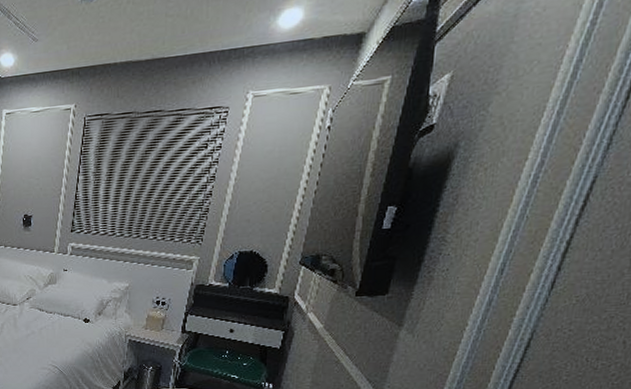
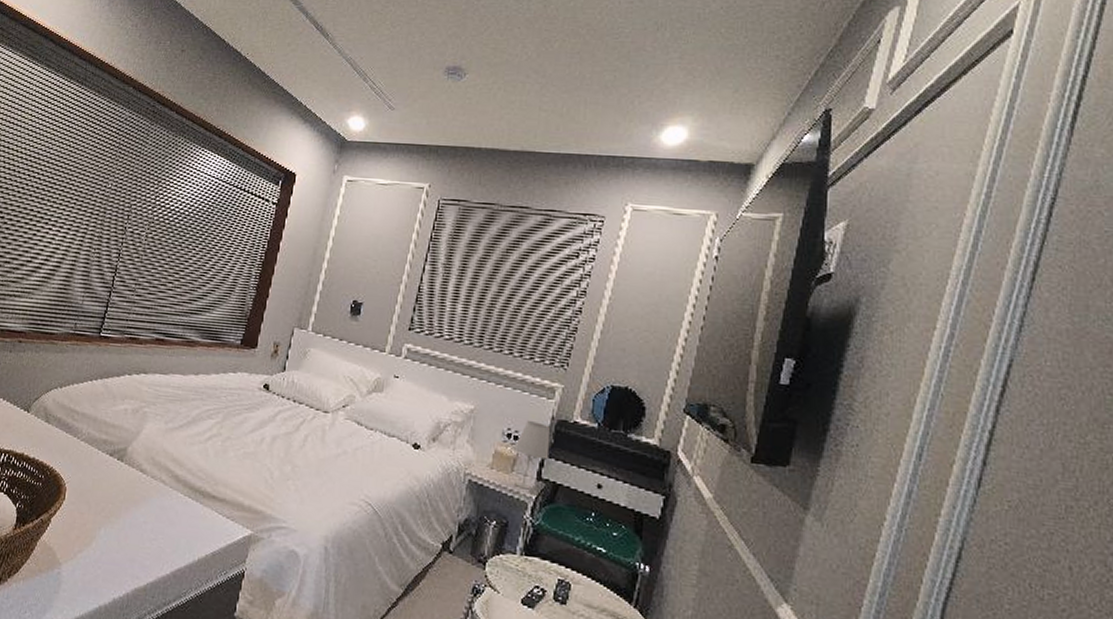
table lamp: none [162,289,191,341] -> present [514,421,550,490]

